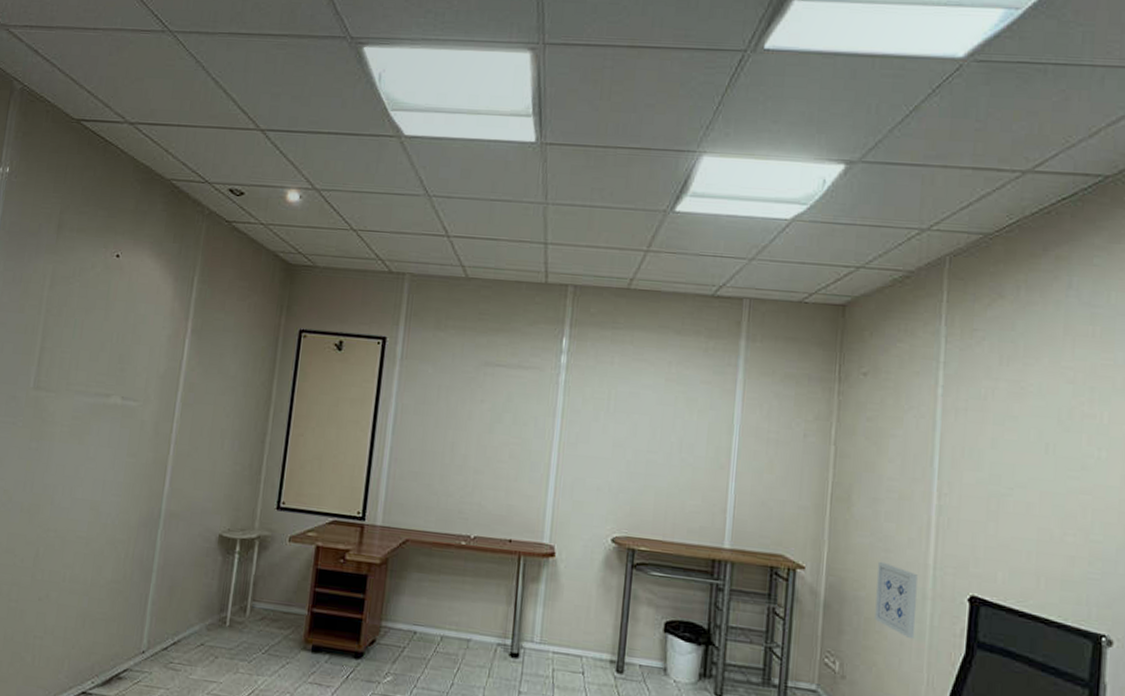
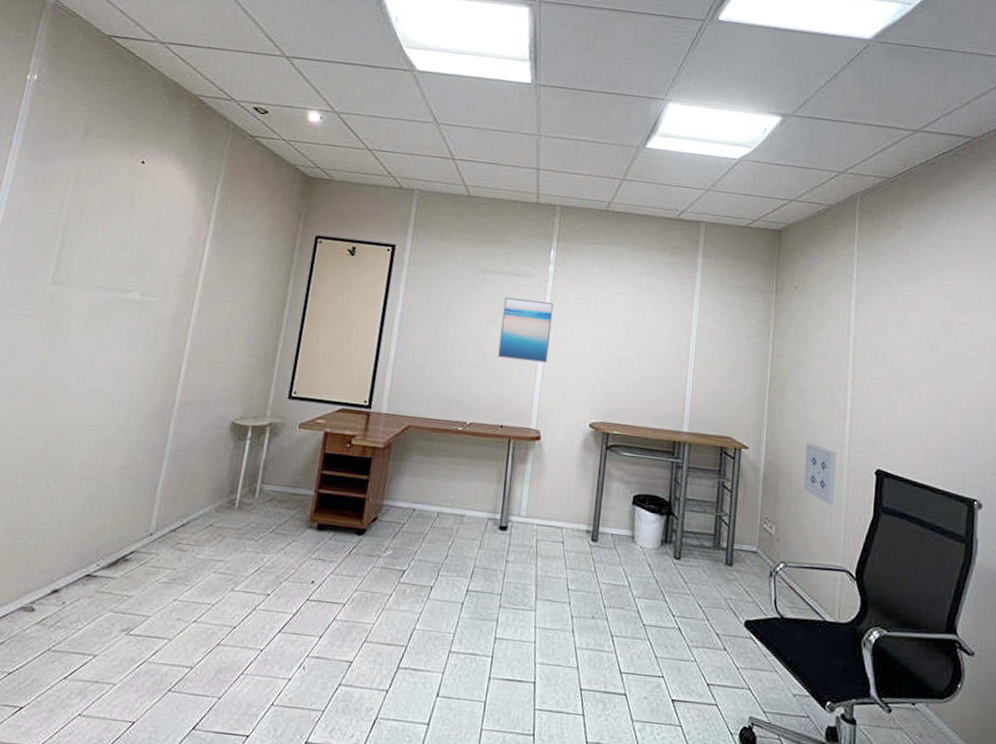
wall art: none [504,393,568,468] -> present [498,297,554,363]

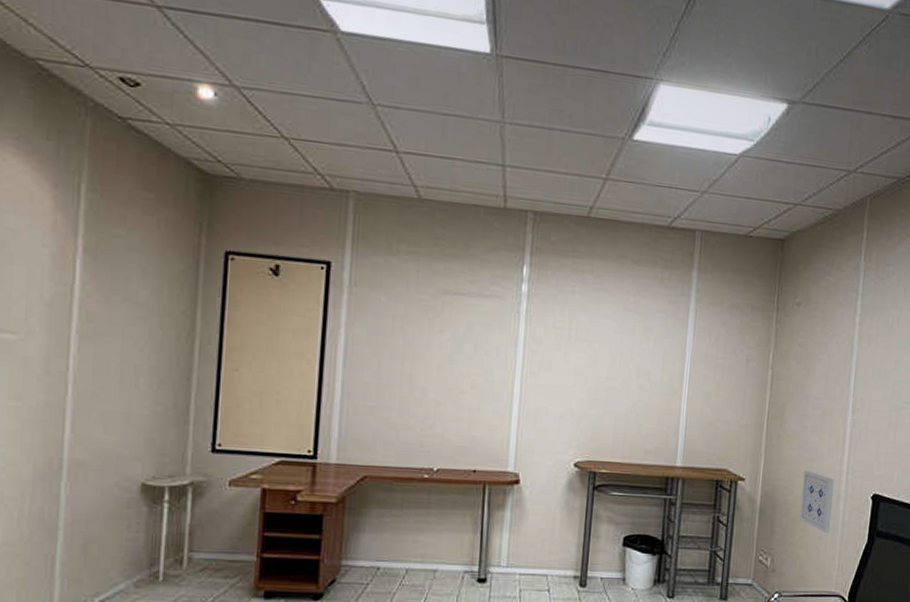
wall art: present [498,297,554,363] -> none [466,322,530,398]

